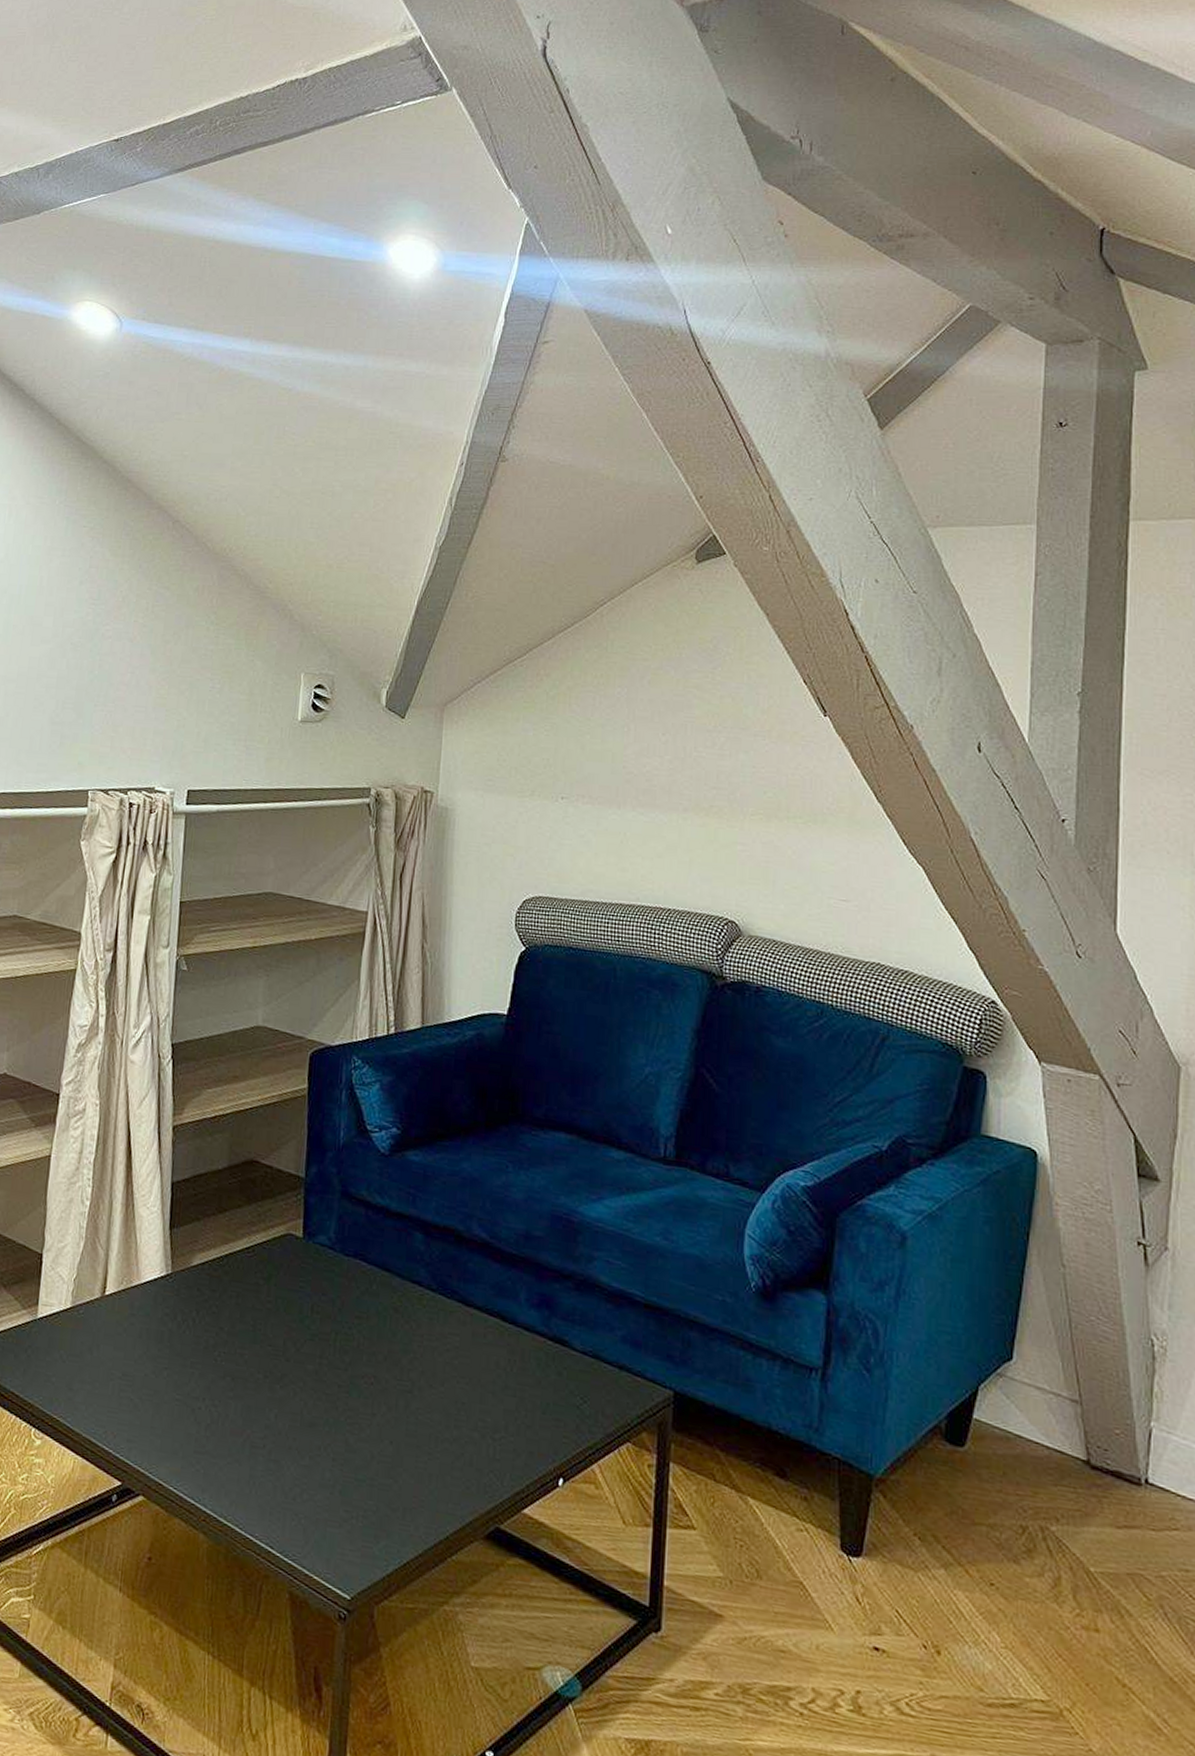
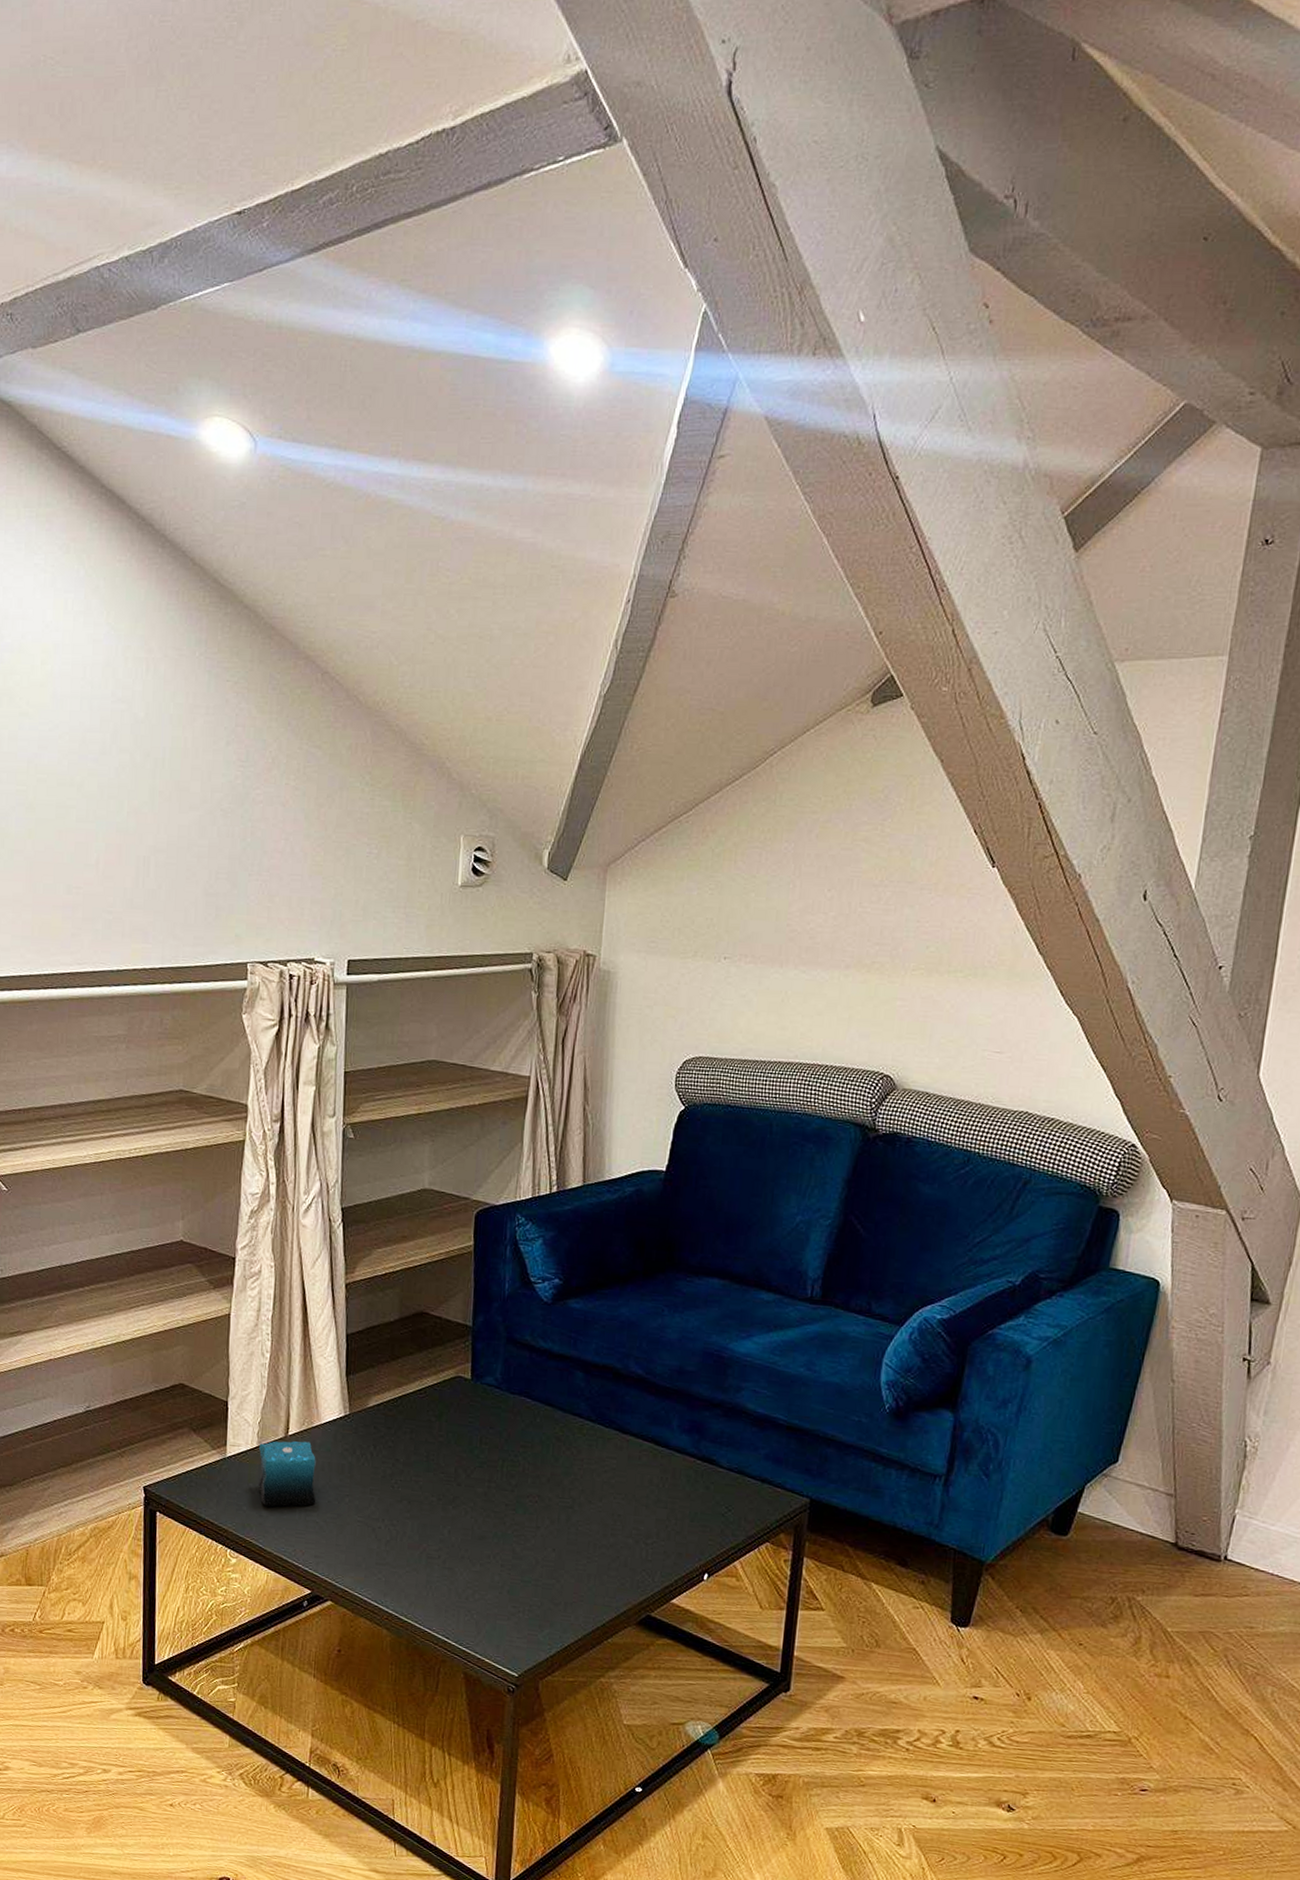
candle: none [70,1296,134,1380] -> present [258,1436,316,1507]

